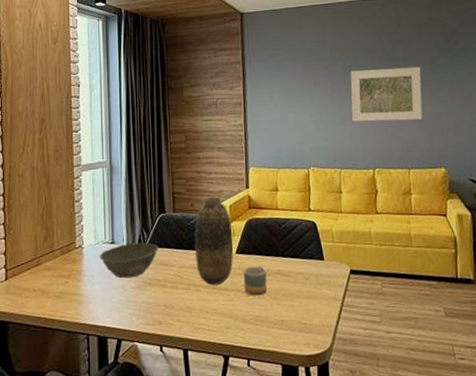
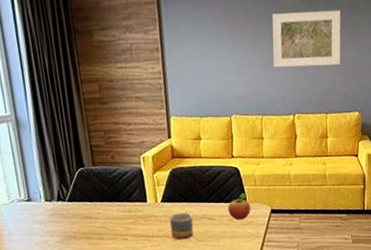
bowl: present [100,242,159,279] -> none [16,197,81,235]
vase: present [194,196,234,286] -> none [117,148,159,234]
fruit: none [303,249,329,279] -> present [227,193,251,220]

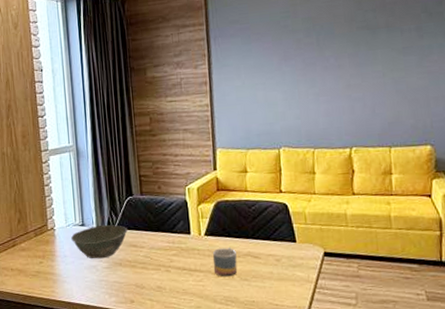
bowl: none [16,197,81,235] -> present [71,224,128,259]
fruit: present [227,193,251,220] -> none [274,231,301,261]
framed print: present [272,10,341,68] -> none [325,34,407,98]

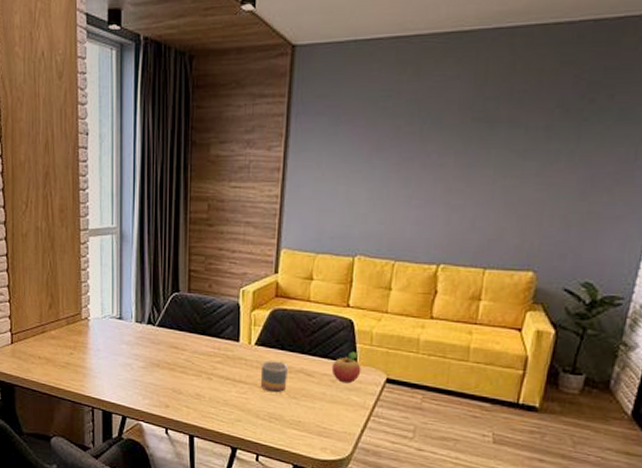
bowl: present [71,224,128,259] -> none [107,320,169,358]
fruit: none [274,231,301,261] -> present [331,351,361,384]

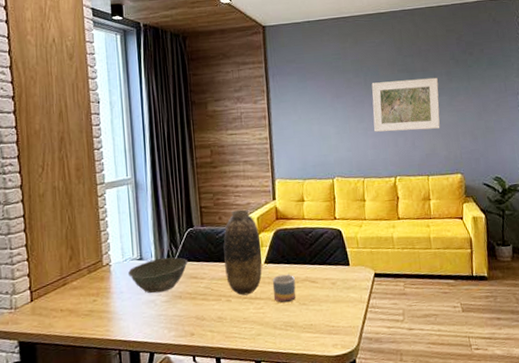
bowl: none [107,320,169,358] -> present [128,257,188,294]
vase: none [209,279,254,376] -> present [223,209,263,296]
fruit: present [331,351,361,384] -> none [330,255,354,284]
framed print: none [421,132,530,206] -> present [371,77,440,132]

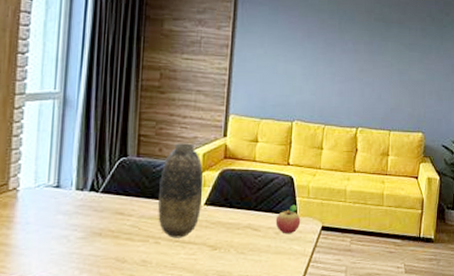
bowl: present [128,257,188,294] -> none [39,187,115,228]
mug: present [272,274,296,303] -> none [209,219,236,249]
fruit: none [330,255,354,284] -> present [275,204,301,234]
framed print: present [371,77,440,132] -> none [342,27,412,84]

